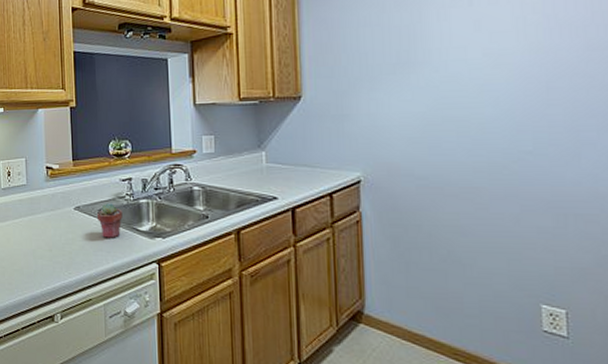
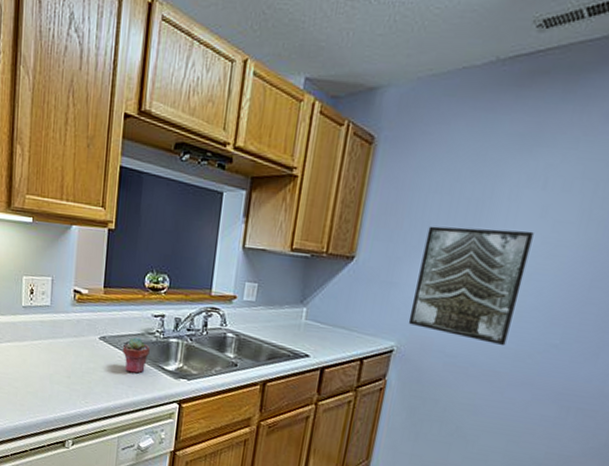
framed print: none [366,45,476,161] -> present [408,226,534,346]

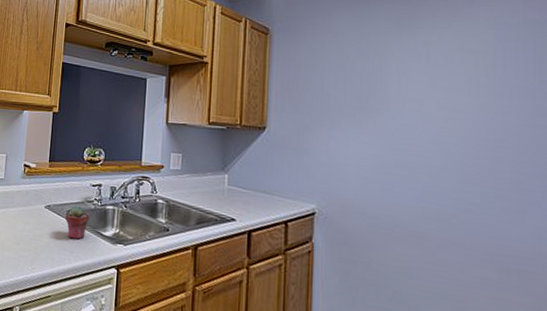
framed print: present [408,226,534,346] -> none [325,98,428,207]

